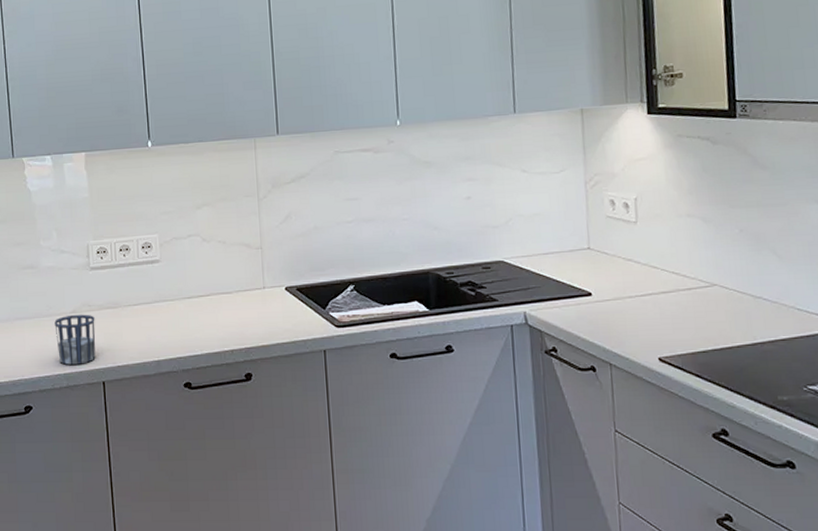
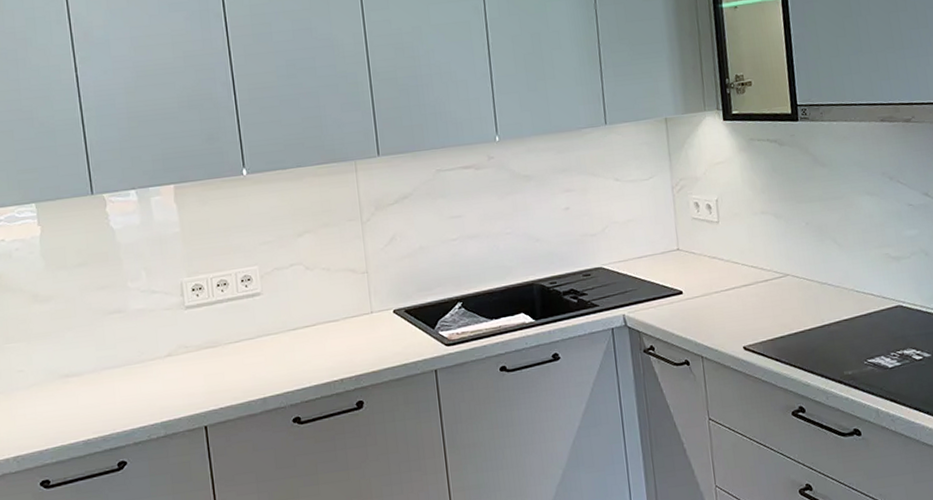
cup: present [54,314,96,365] -> none [147,356,196,413]

